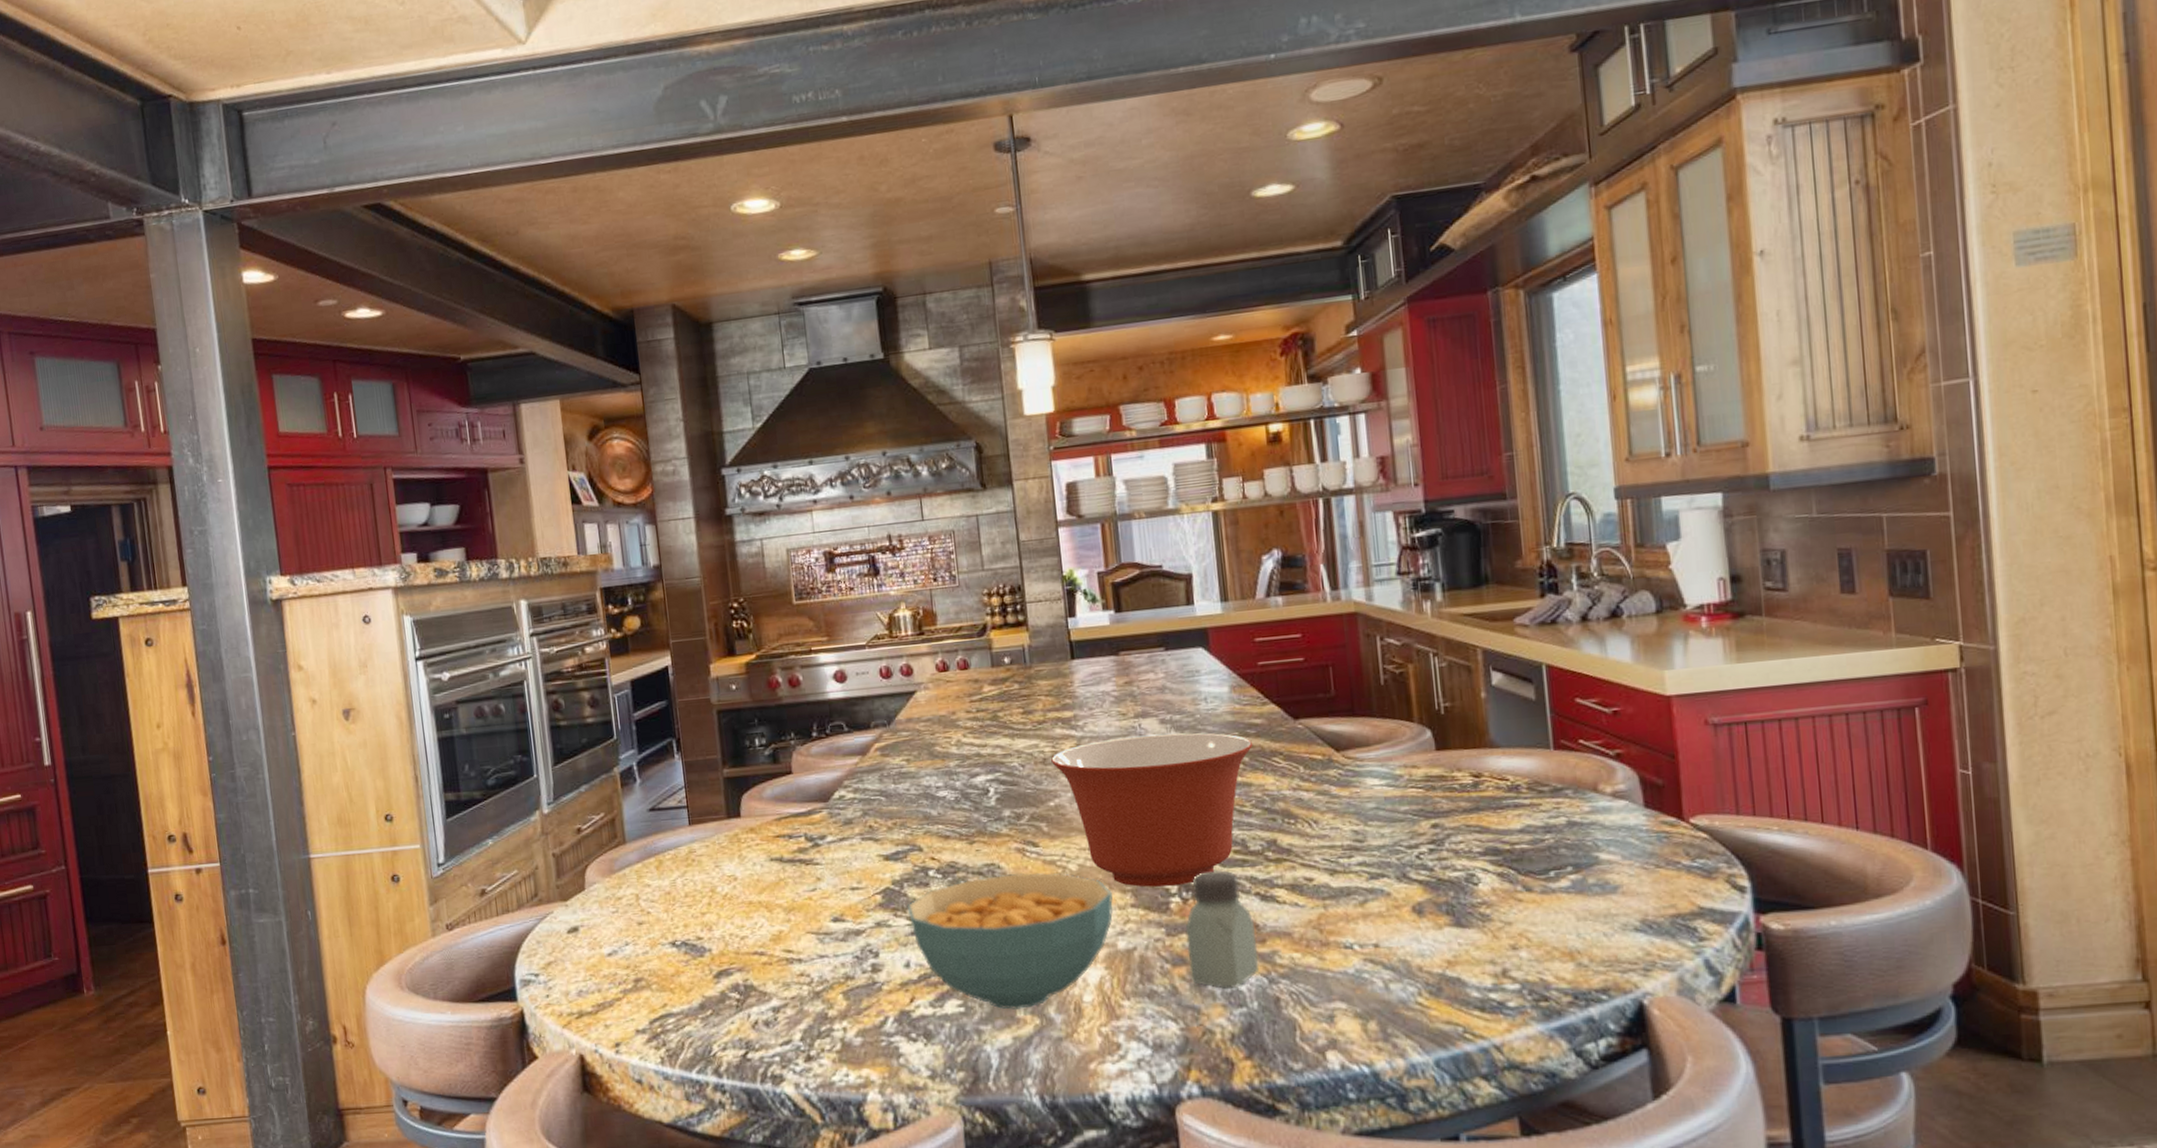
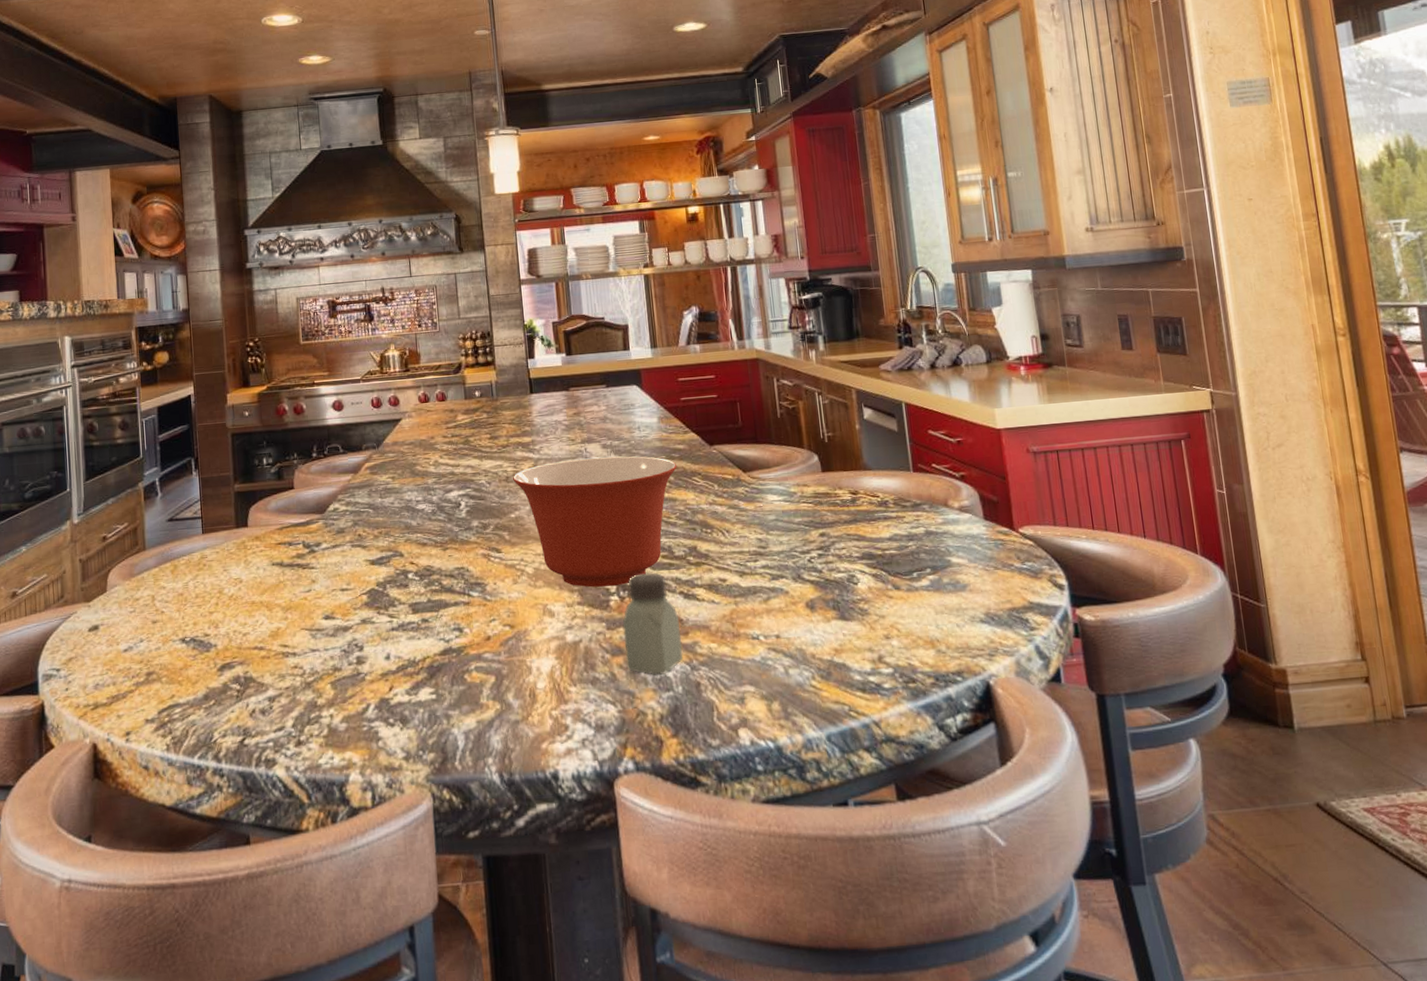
cereal bowl: present [907,873,1114,1010] -> none [388,575,563,696]

